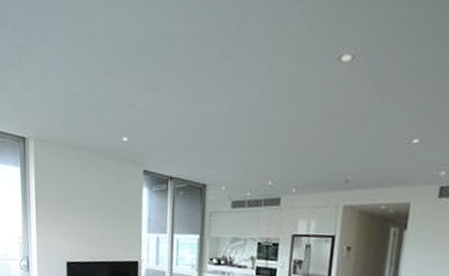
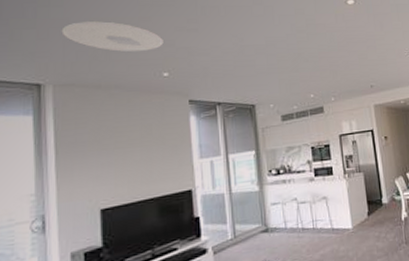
ceiling light: none [40,74,126,111] -> present [61,21,163,52]

